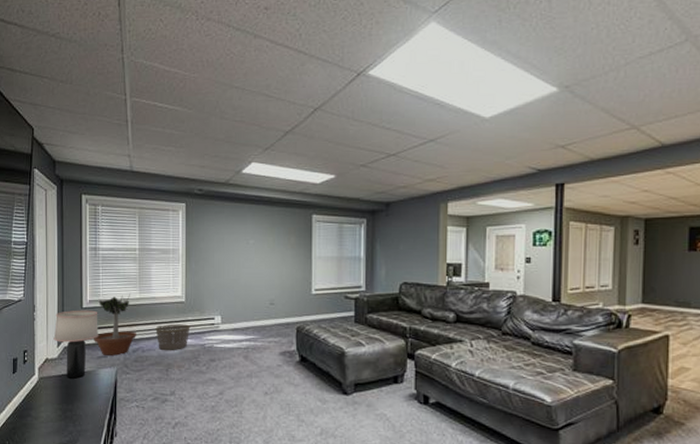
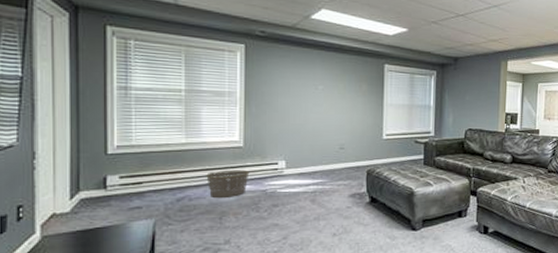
table lamp: present [53,310,98,379] -> none [64,156,130,235]
potted tree: present [93,293,137,356] -> none [122,138,183,206]

